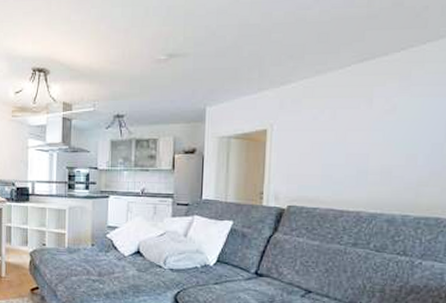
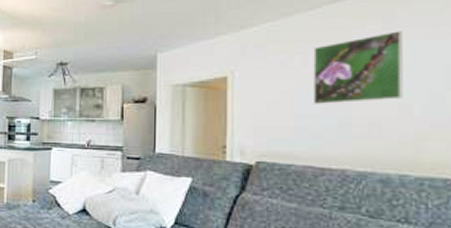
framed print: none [338,89,415,155] -> present [313,31,403,104]

